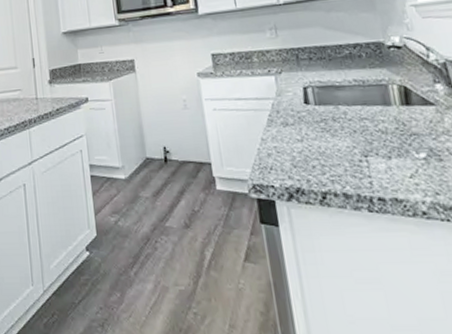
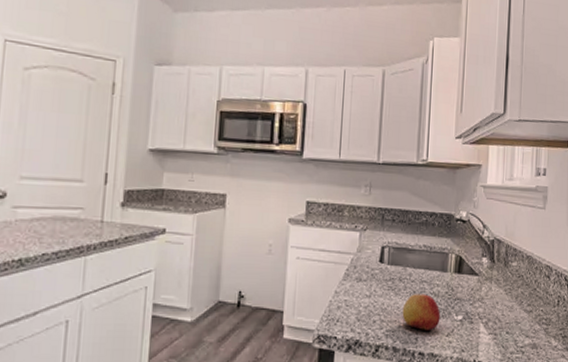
apple: none [344,132,397,173] -> present [402,294,441,330]

